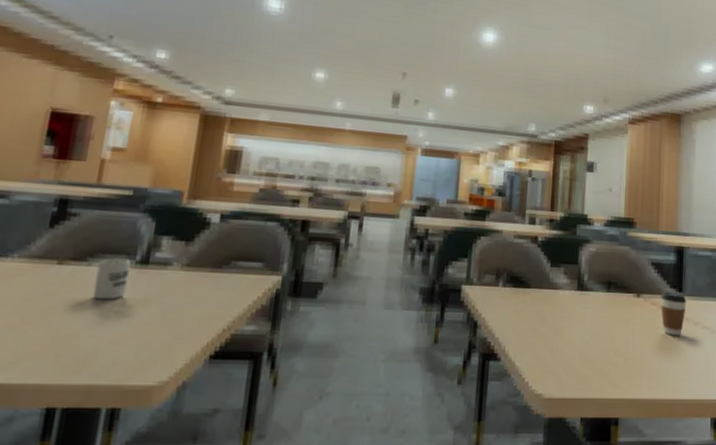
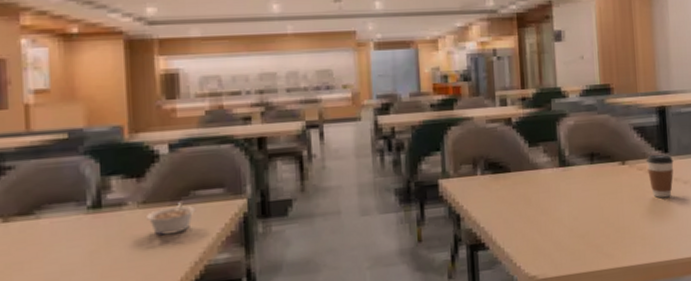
cup: present [93,258,131,300] -> none [47,205,83,252]
legume: none [187,268,234,300] -> present [147,200,196,236]

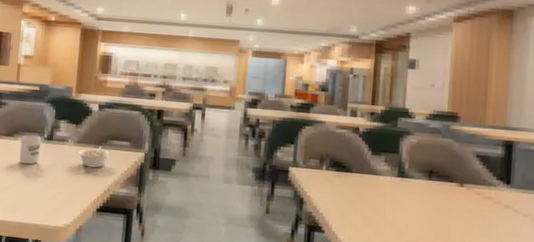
cup: none [47,205,83,252] -> present [19,135,41,165]
coffee cup: present [646,154,674,198] -> none [485,183,515,226]

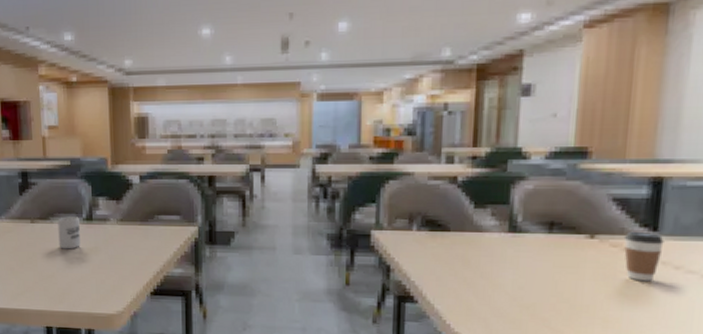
legume: present [78,145,110,168] -> none [123,222,159,248]
coffee cup: none [485,183,515,226] -> present [623,231,664,282]

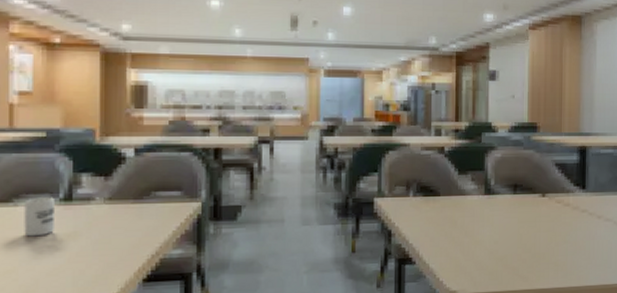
coffee cup: present [623,231,664,282] -> none [564,189,590,230]

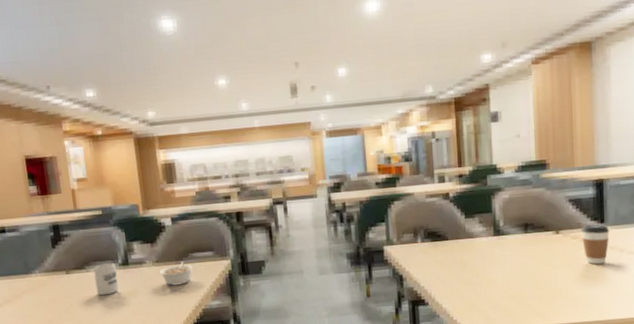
legume: none [111,199,156,229] -> present [159,260,194,286]
coffee cup: none [564,189,590,230] -> present [580,224,610,265]

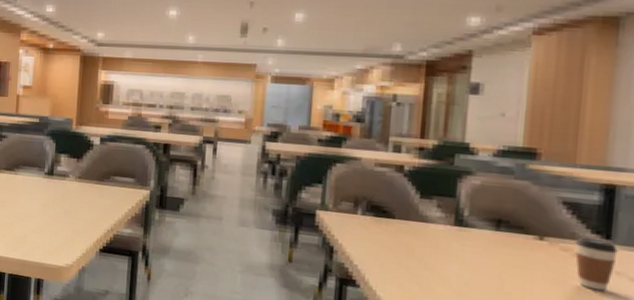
cup: present [93,263,119,296] -> none [20,169,41,201]
legume: present [159,260,194,286] -> none [80,181,113,206]

